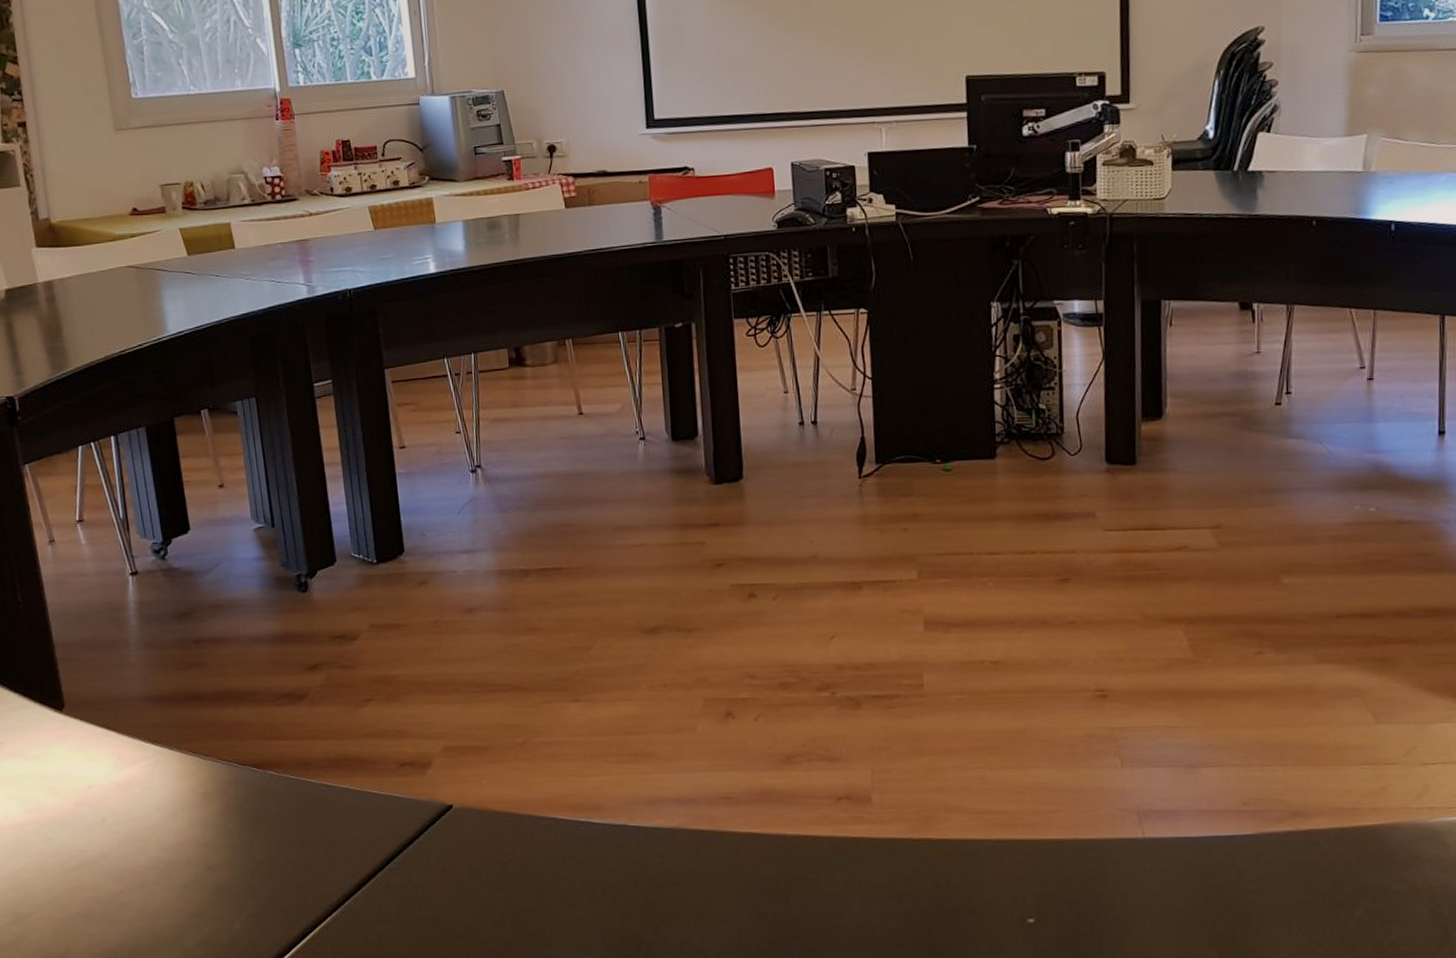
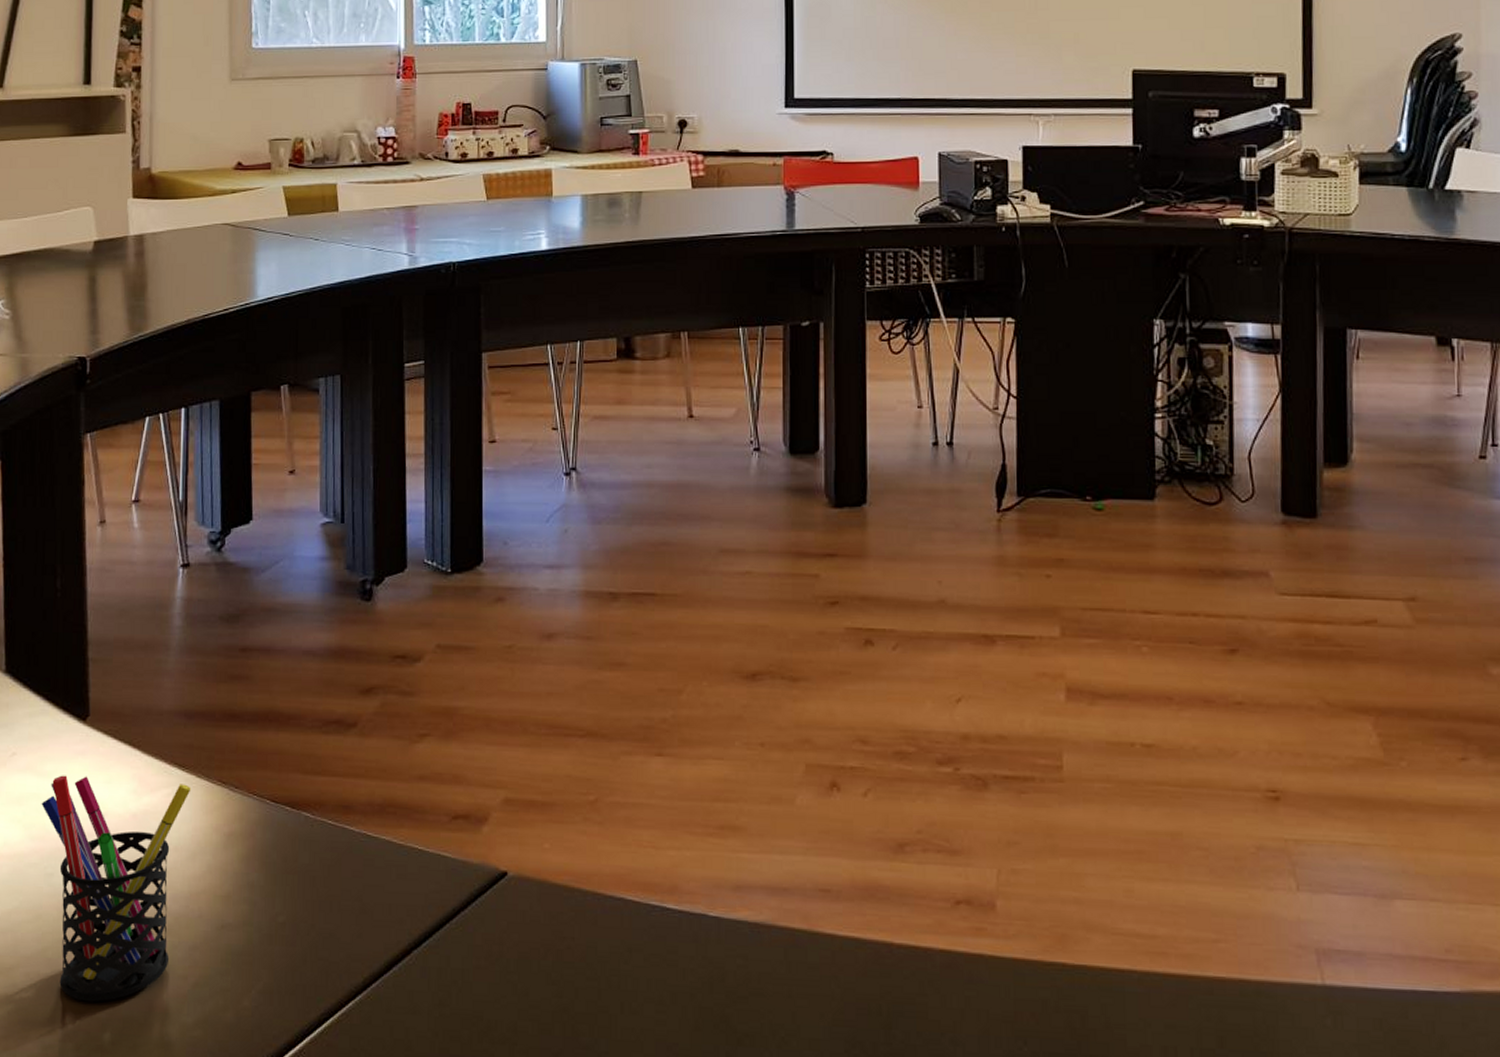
pen holder: none [32,756,166,936] -> present [41,775,191,1002]

